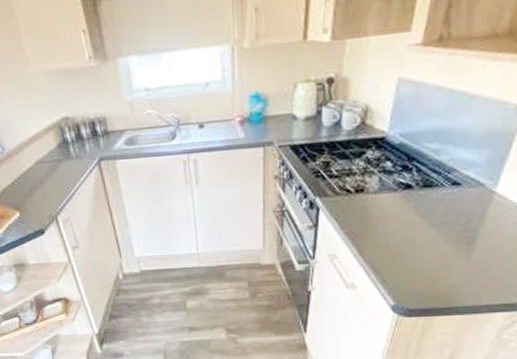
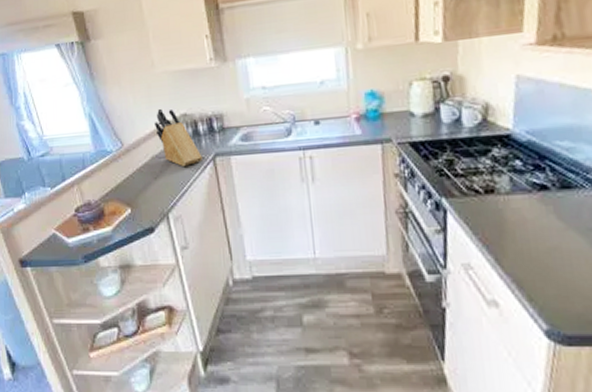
knife block: none [35,111,88,172] -> present [155,108,203,168]

